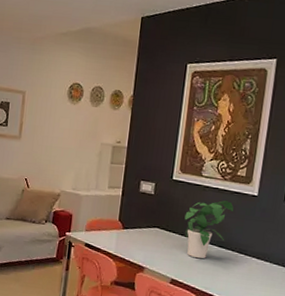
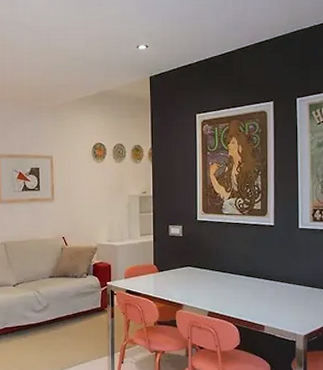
potted plant: present [184,200,234,259] -> none [213,232,254,290]

